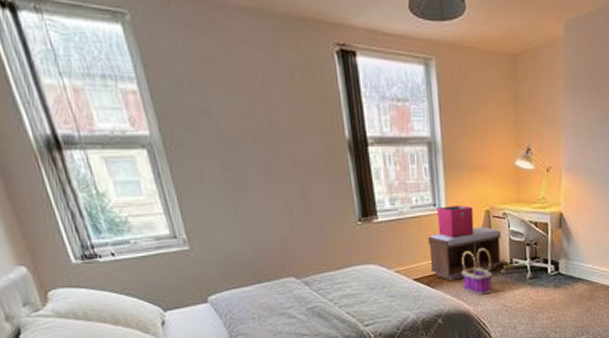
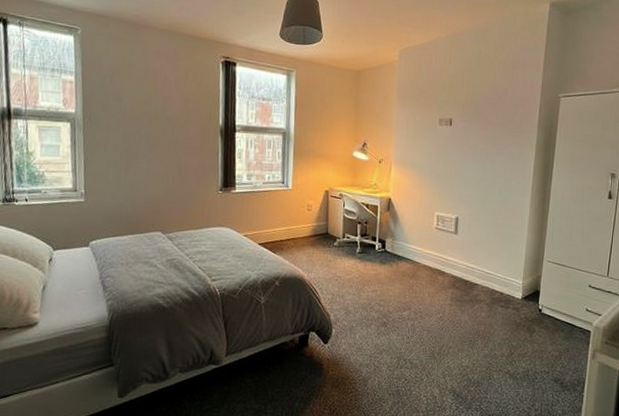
bench: present [427,226,502,281] -> none [274,203,337,249]
storage bin: present [436,205,474,238] -> none [284,184,315,212]
basket: present [461,248,493,295] -> none [300,222,327,264]

